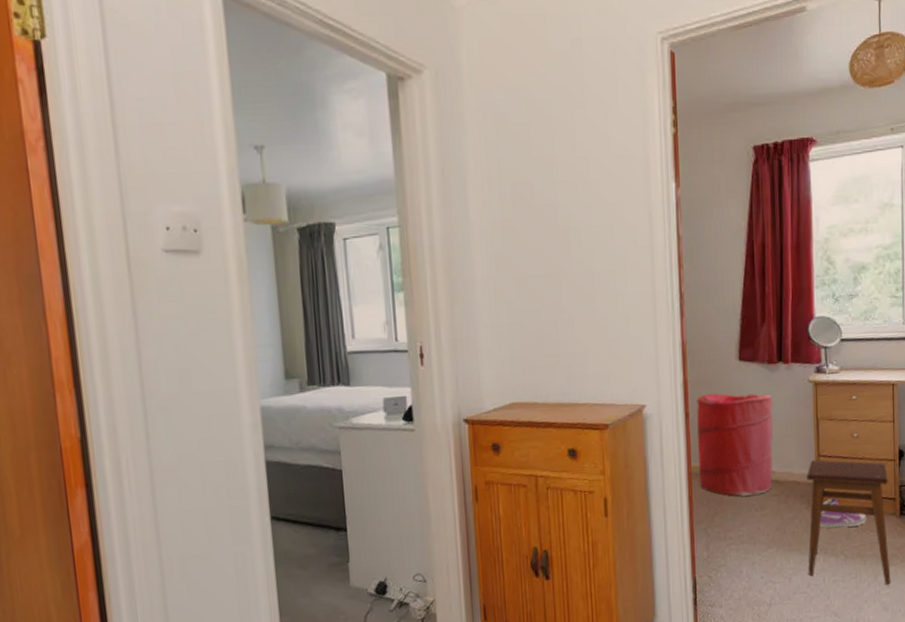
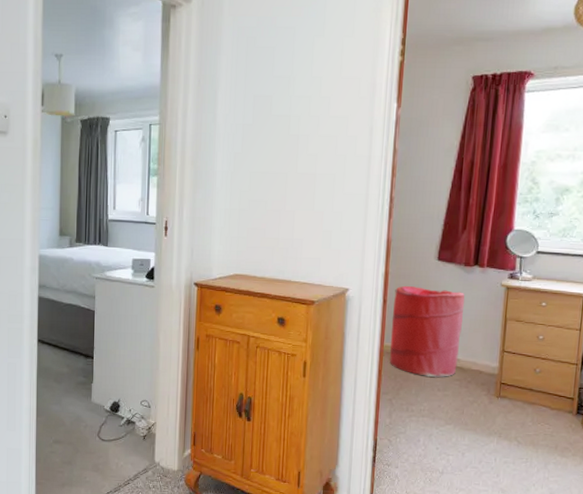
stool: present [807,460,891,586] -> none [481,354,569,475]
sneaker: present [819,497,867,528] -> none [496,389,544,417]

